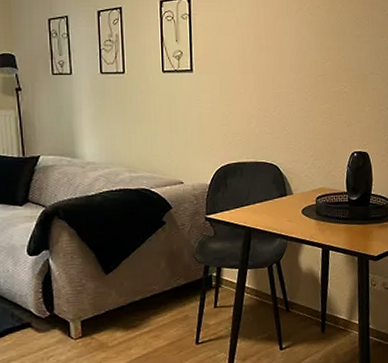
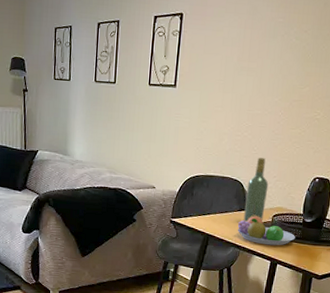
fruit bowl: none [280,200,344,231] -> present [237,215,295,246]
wine bottle: none [284,137,307,209] -> present [243,158,269,223]

